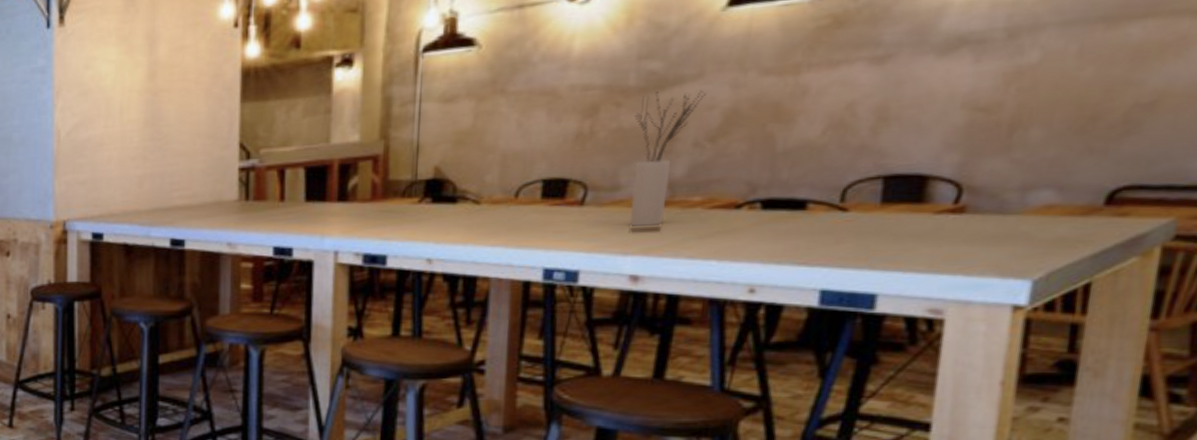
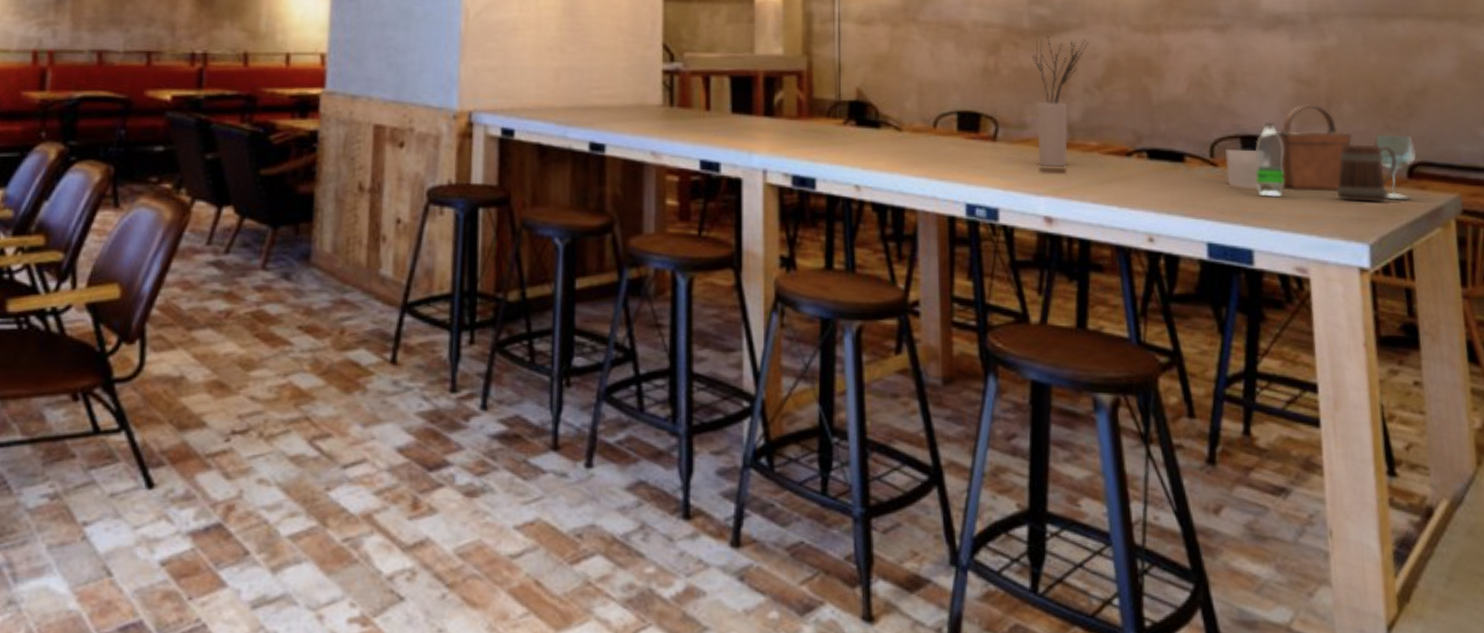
candle holder: none [857,190,903,235] -> present [1225,150,1258,191]
bottle: none [894,159,940,238] -> present [1255,123,1285,196]
handbag: none [929,133,1036,230] -> present [1277,104,1352,192]
beer mug: none [998,171,1094,236] -> present [1335,142,1397,203]
wine glass: none [1064,158,1125,231] -> present [1373,134,1416,201]

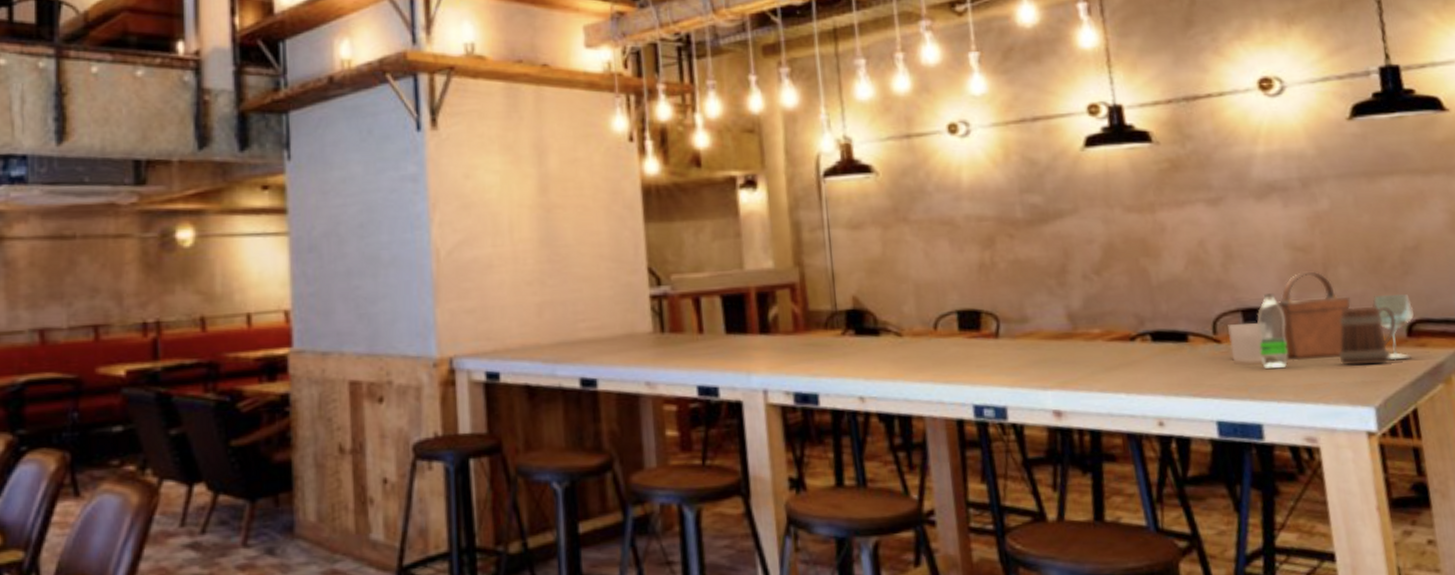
vase: present [1031,36,1089,175] -> none [1027,224,1084,368]

